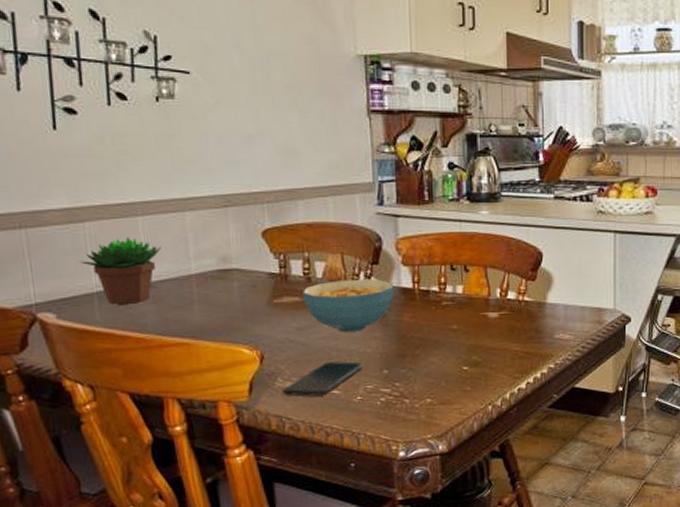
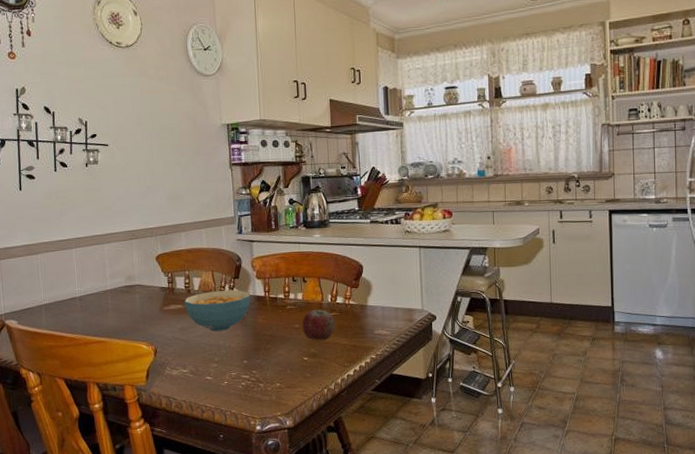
succulent plant: present [79,237,161,304] -> none [33,264,87,313]
smartphone: present [282,362,363,396] -> none [170,354,228,381]
apple: none [461,307,505,346] -> present [302,310,335,341]

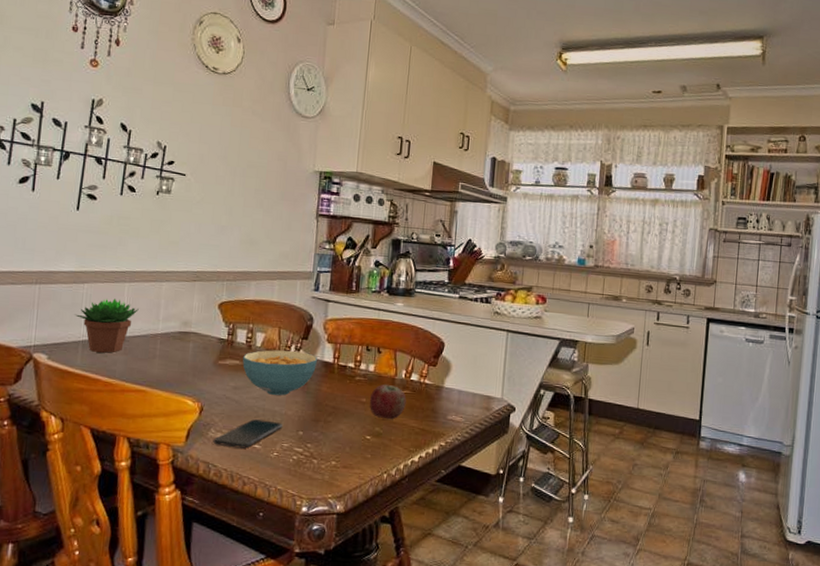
succulent plant: none [33,264,87,313] -> present [74,298,139,353]
smartphone: none [170,354,228,381] -> present [213,419,282,449]

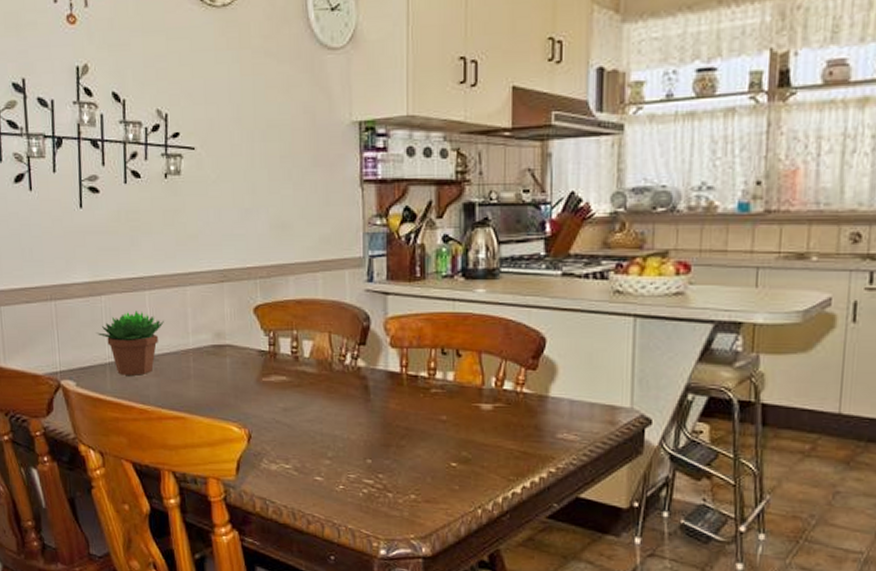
smartphone: present [213,419,282,449] -> none [267,446,346,481]
cereal bowl: present [242,350,318,396] -> none [290,360,381,416]
apple: present [369,385,406,420] -> none [451,397,499,442]

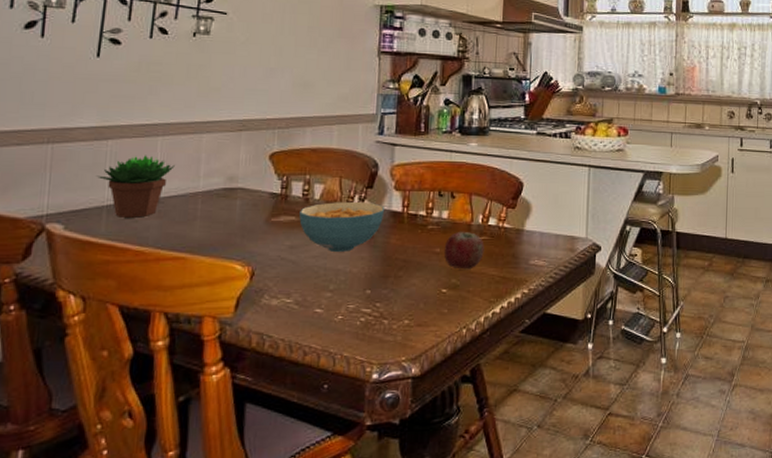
cereal bowl: none [290,360,381,416] -> present [299,201,385,252]
apple: none [451,397,499,442] -> present [443,232,484,270]

